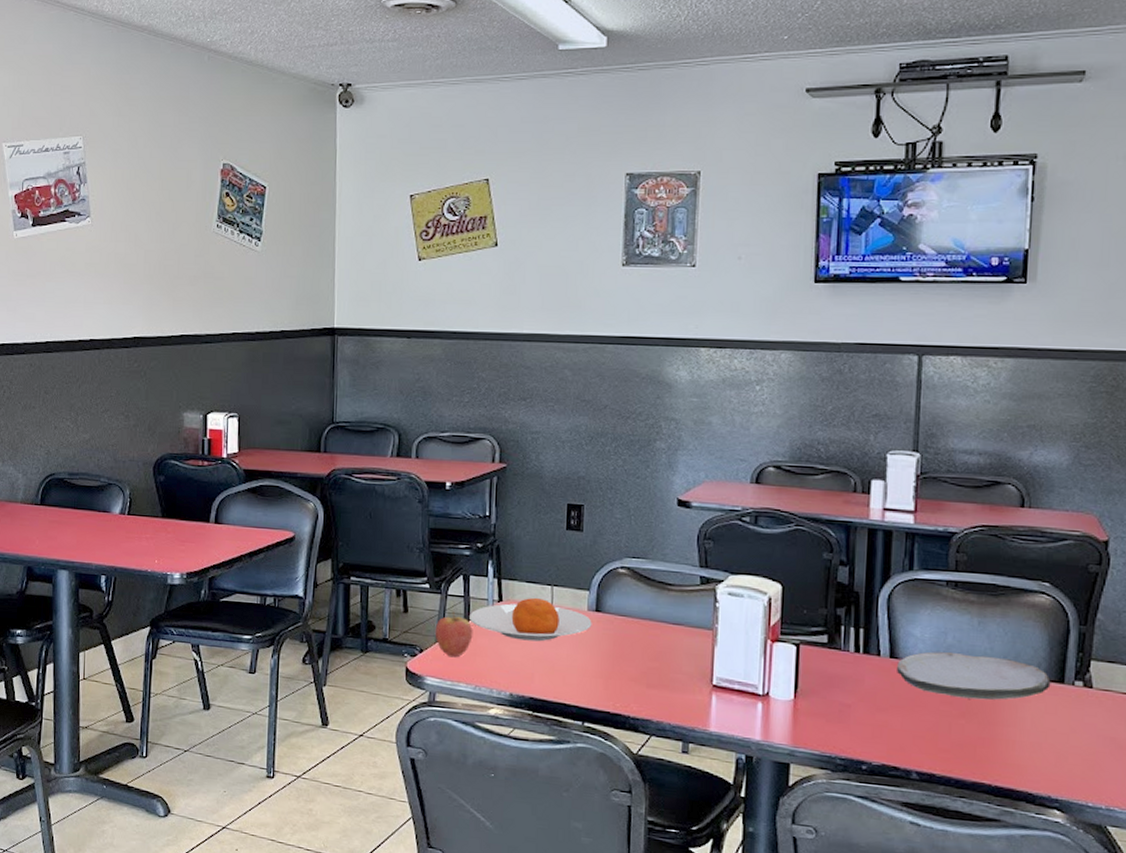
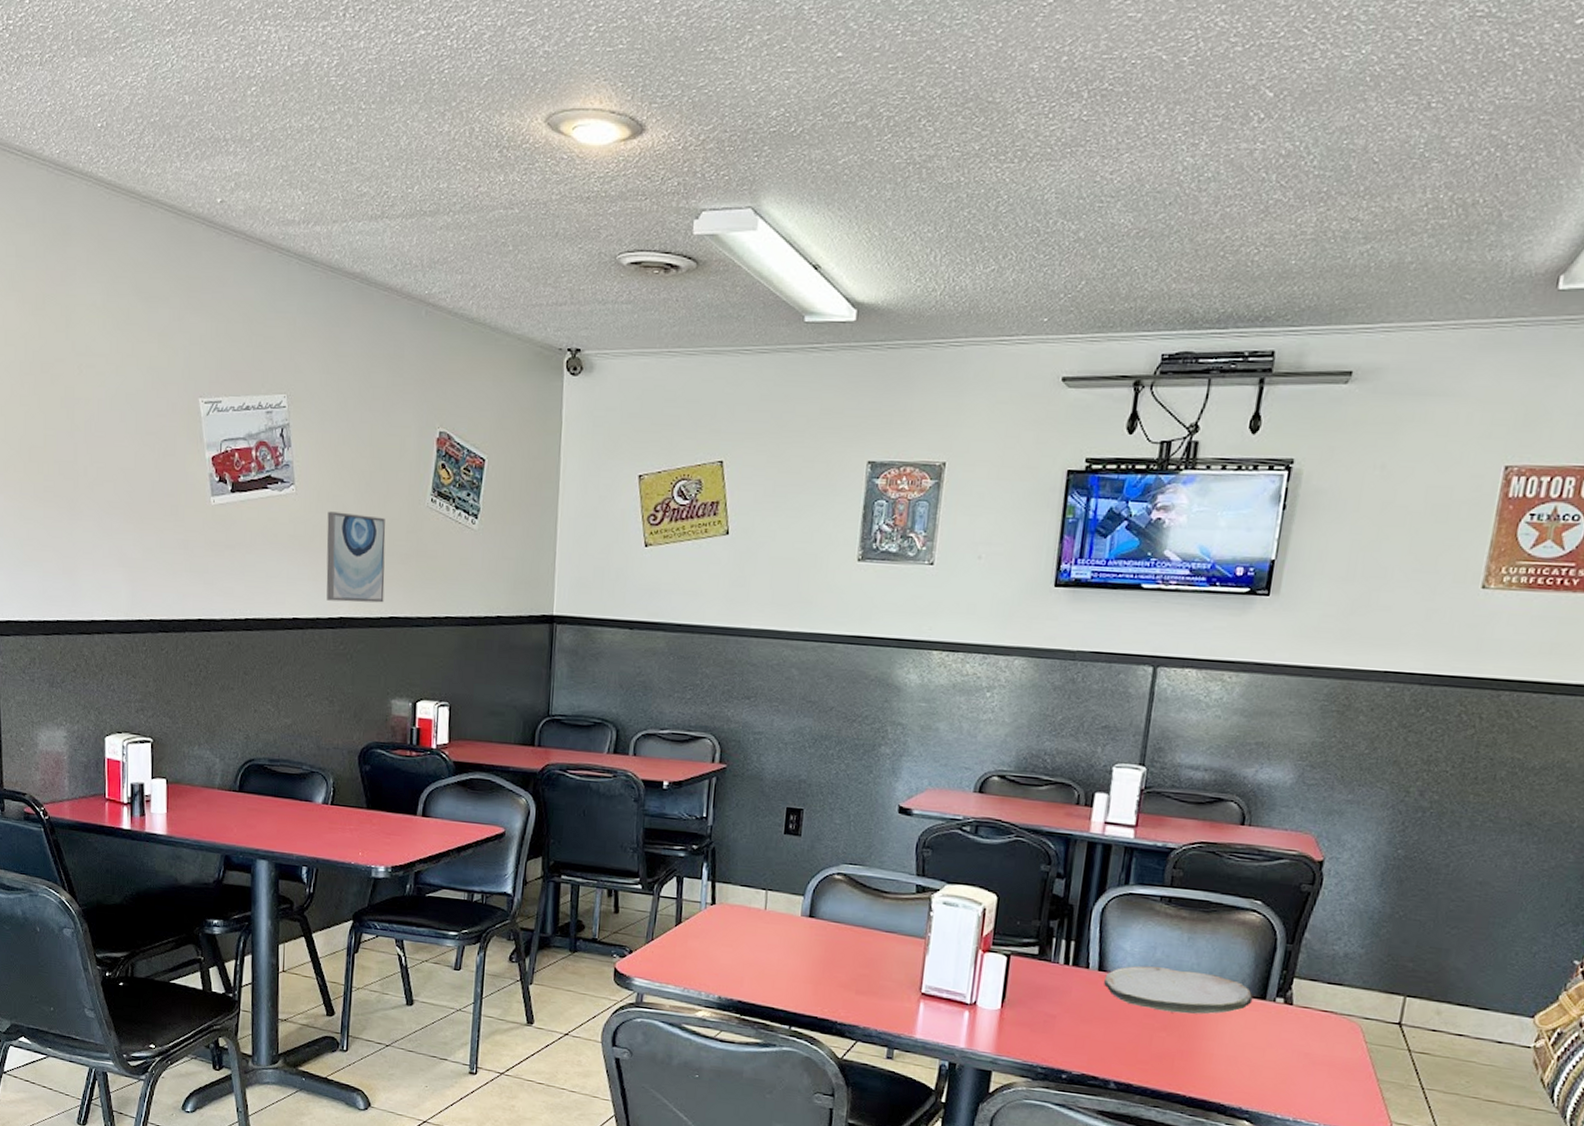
wall art: none [120,240,175,323] -> present [326,511,386,603]
fruit: present [434,610,473,658] -> none [645,911,684,960]
plate: present [469,597,592,642] -> none [681,901,805,946]

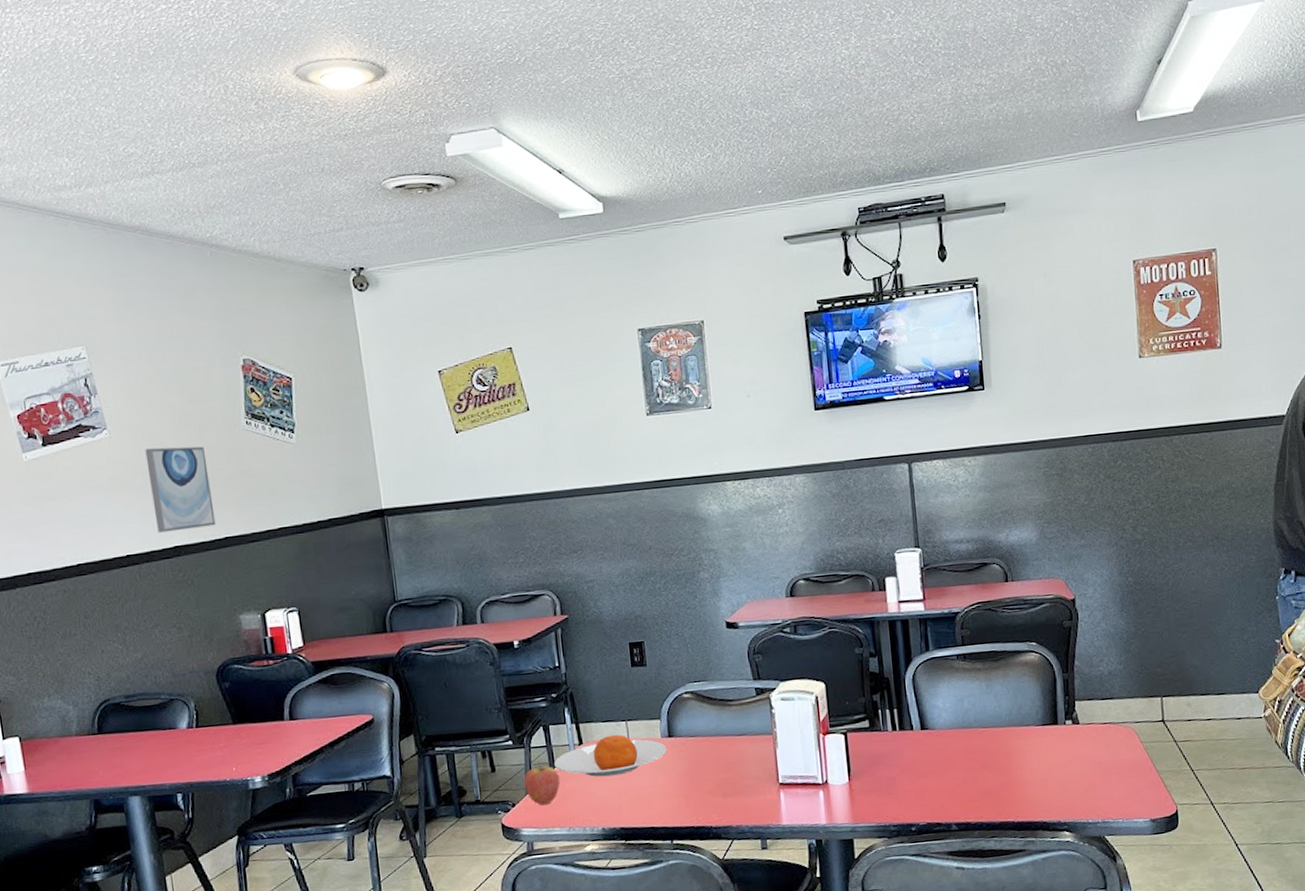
fruit: none [645,911,684,960] -> present [523,761,560,806]
plate: none [681,901,805,946] -> present [554,734,667,777]
plate: present [1104,965,1253,1015] -> none [928,712,1048,754]

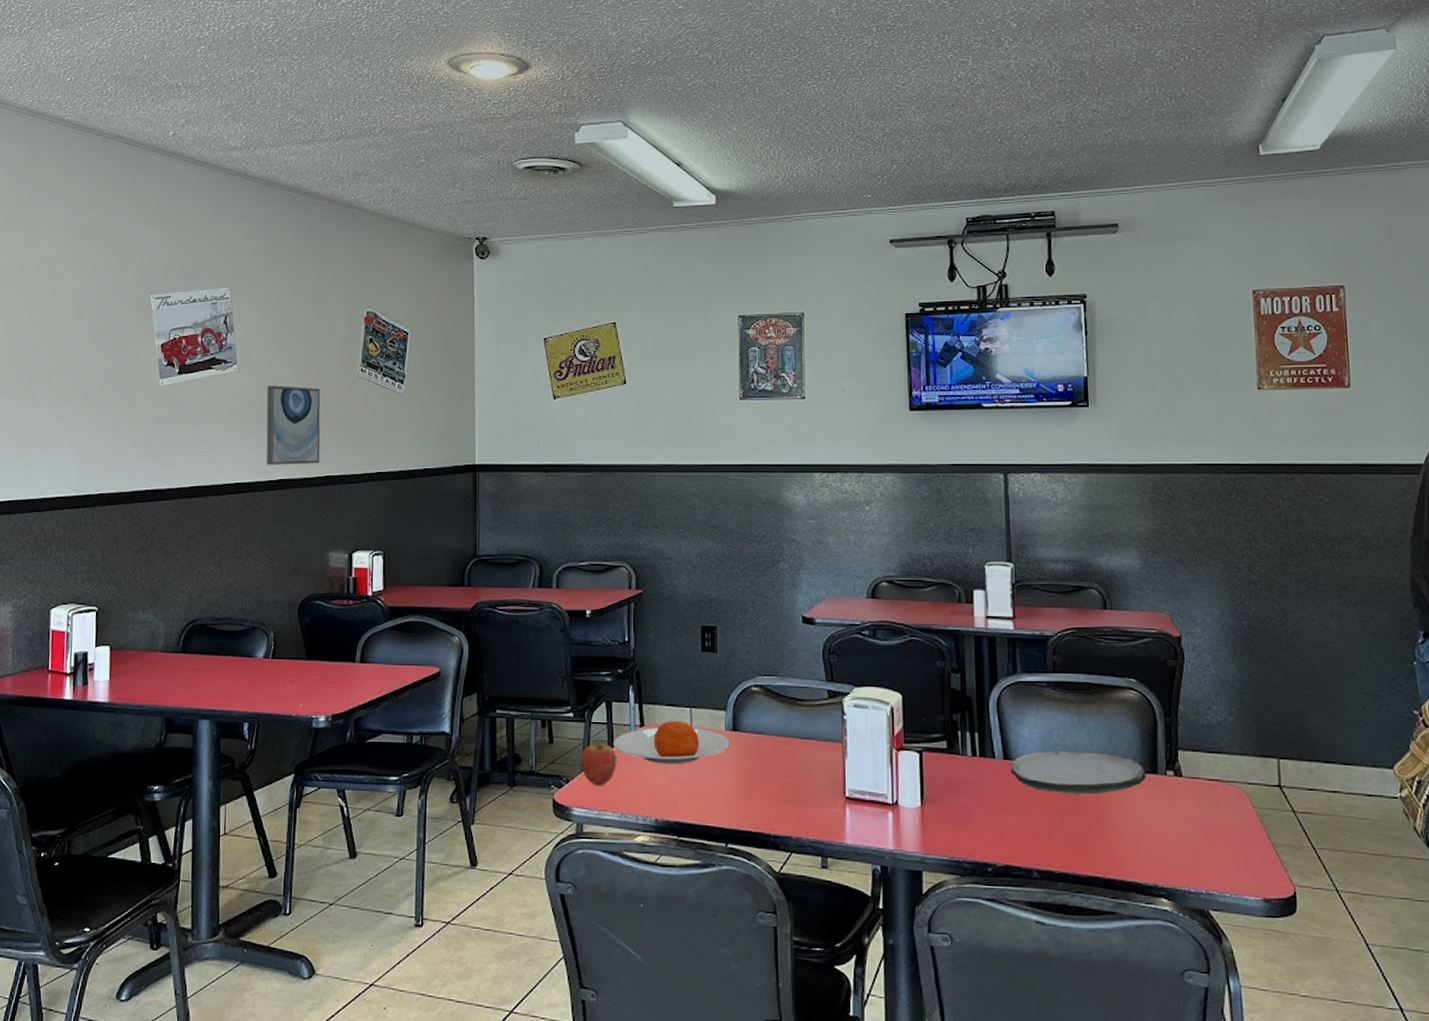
plate: none [928,712,1048,754] -> present [1011,750,1146,795]

